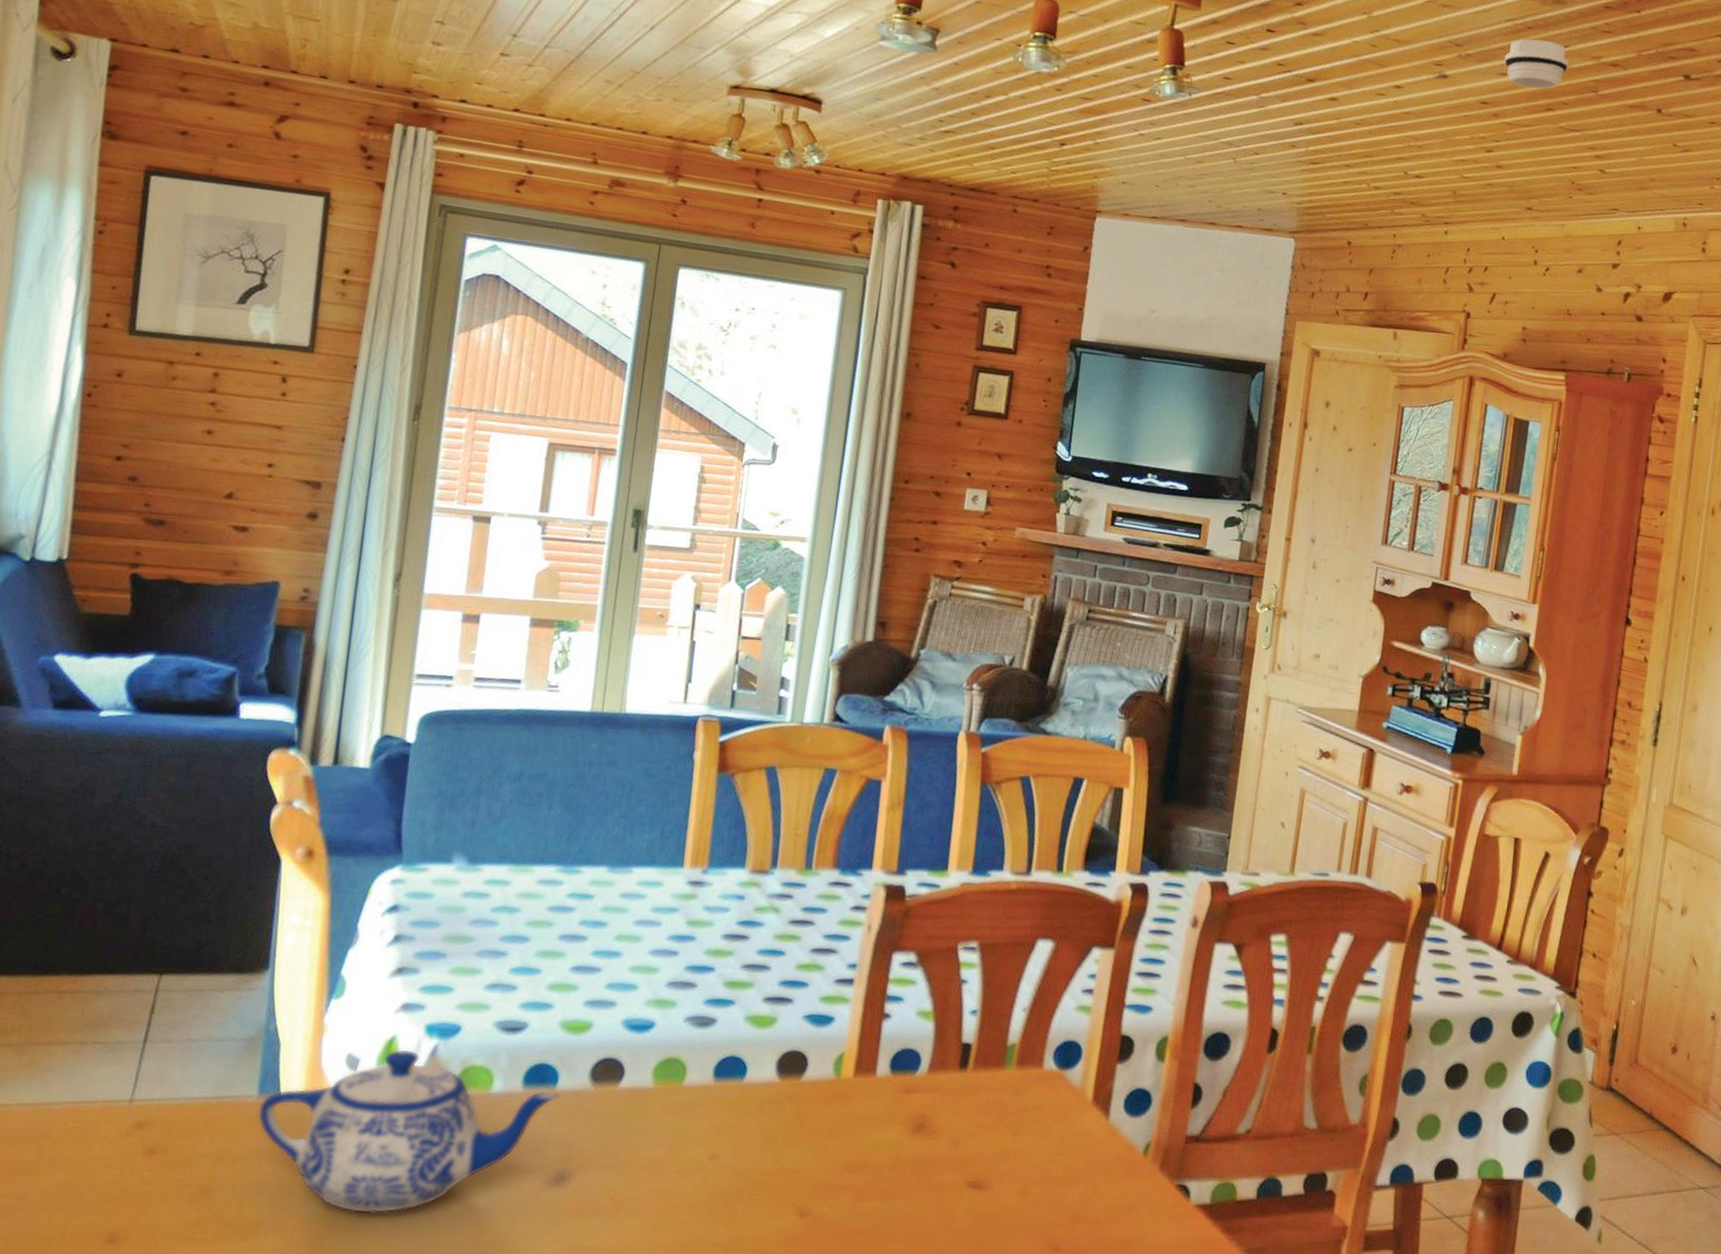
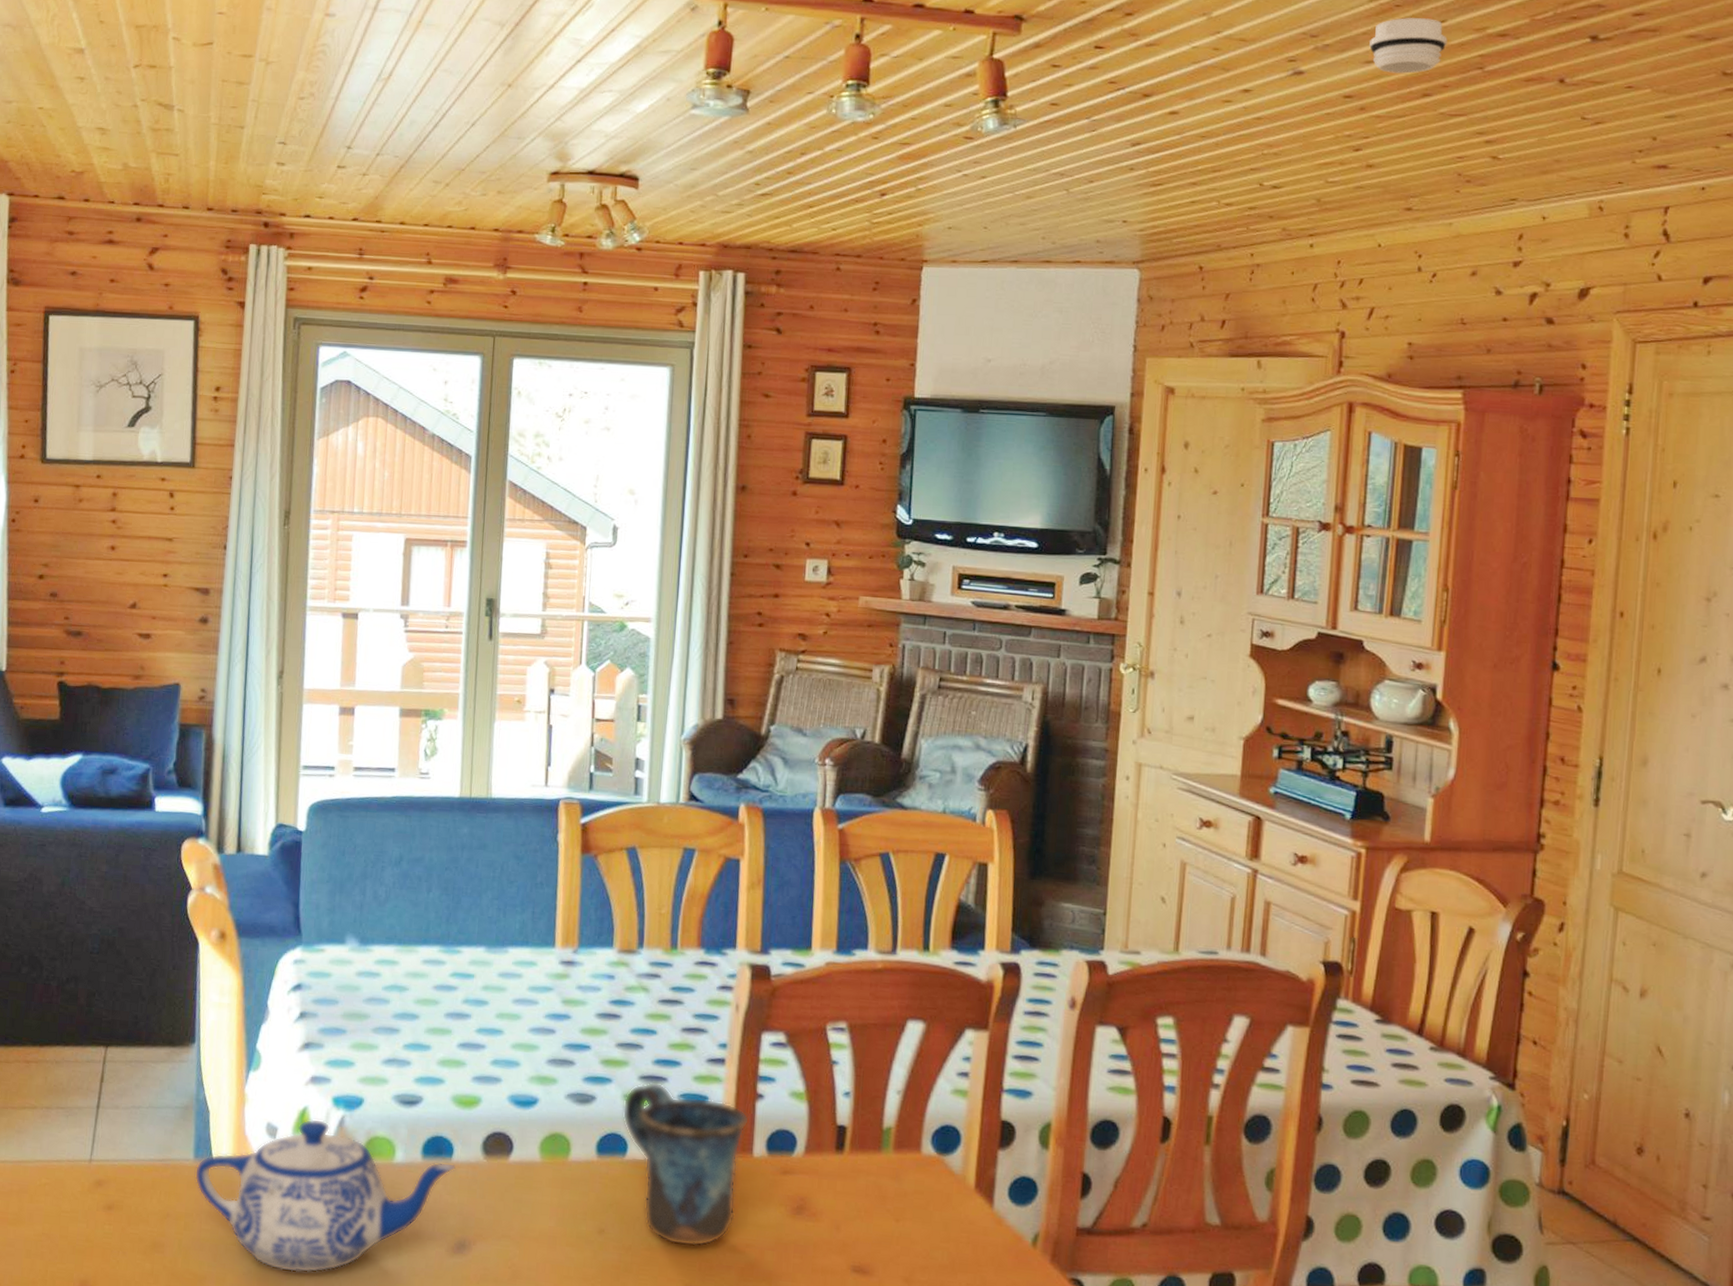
mug: none [743,1003,875,1169] -> present [622,1082,750,1247]

